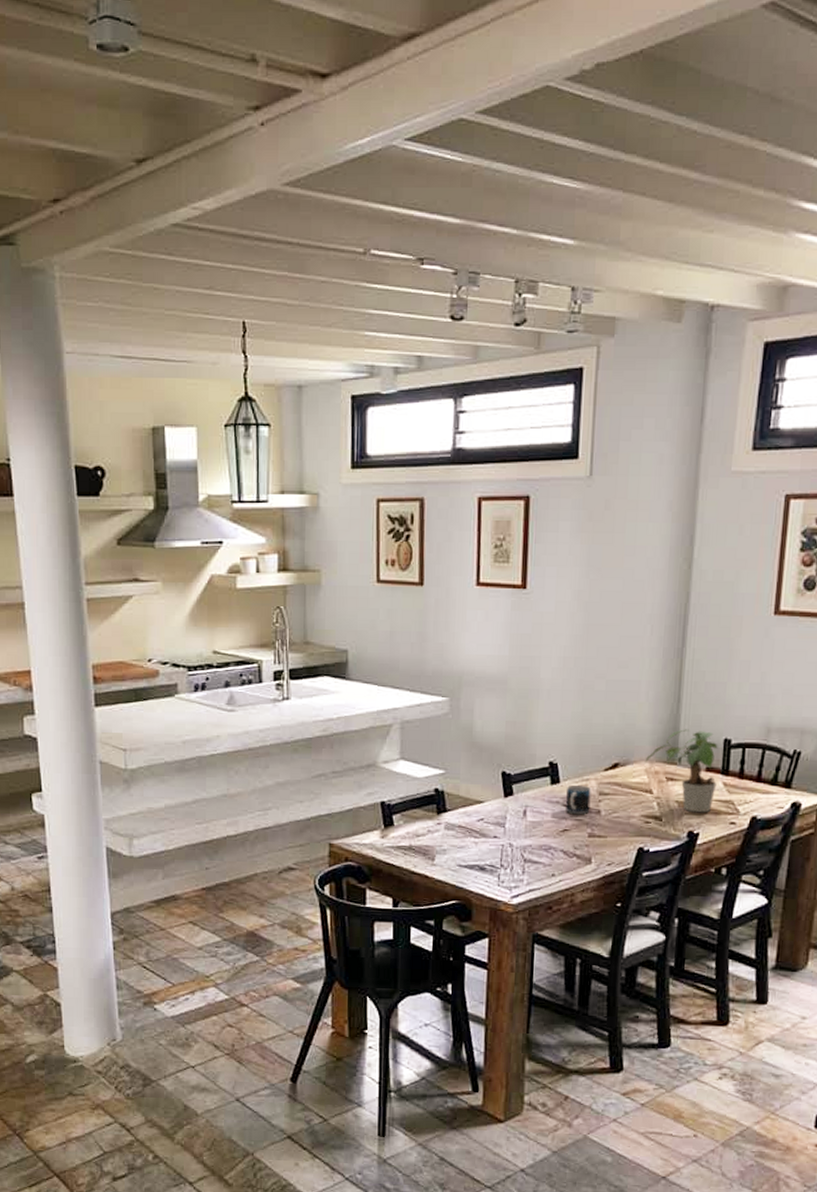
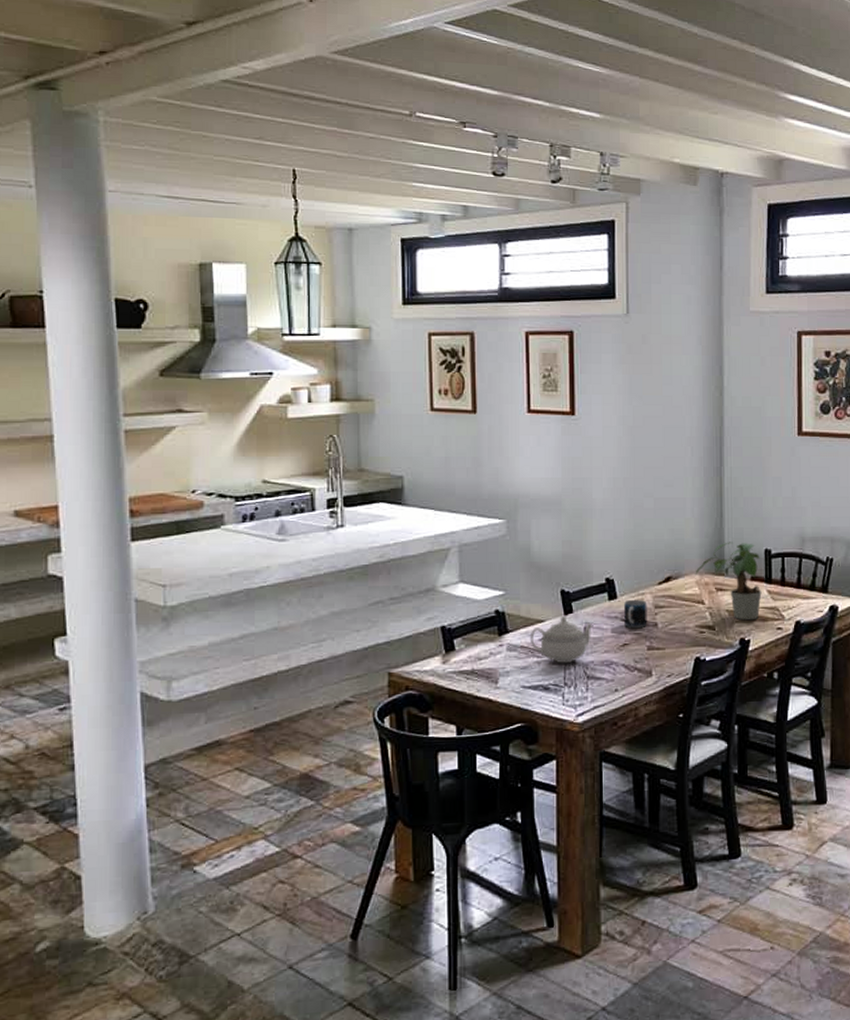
teapot: none [468,798,534,846] -> present [529,616,594,664]

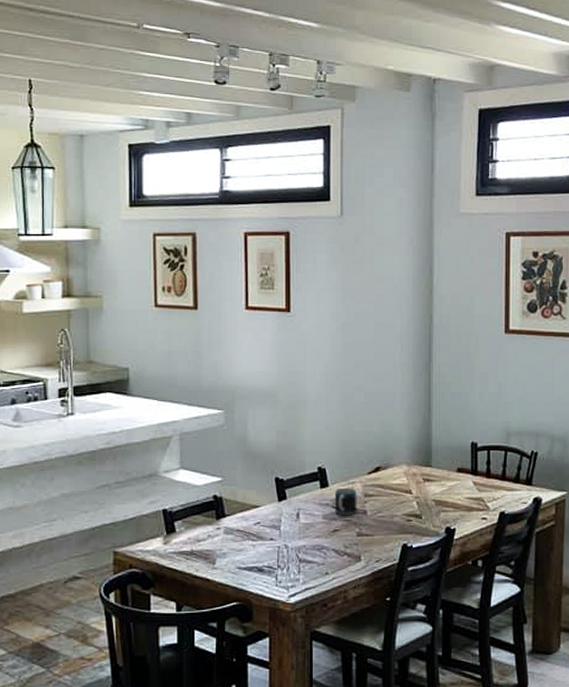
teapot: present [529,616,594,664] -> none [245,503,306,548]
potted plant: present [695,542,762,621] -> none [403,434,468,510]

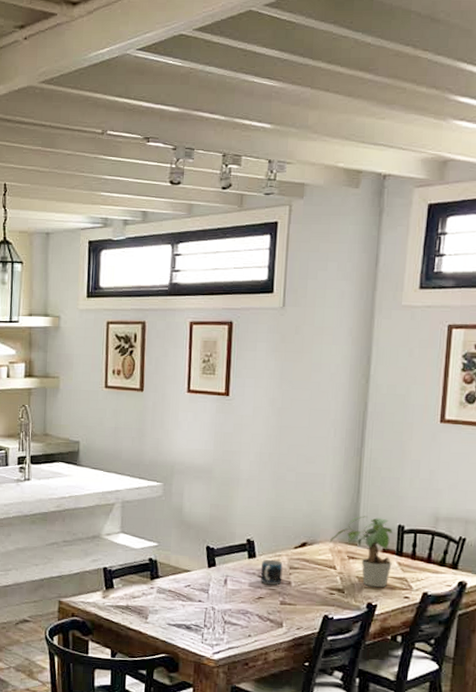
potted plant: none [403,434,468,510] -> present [329,516,393,588]

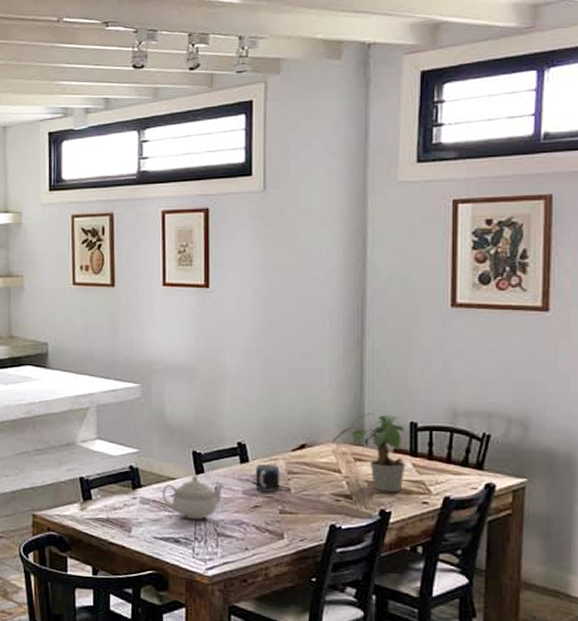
teapot: none [177,568,233,609] -> present [162,476,225,520]

